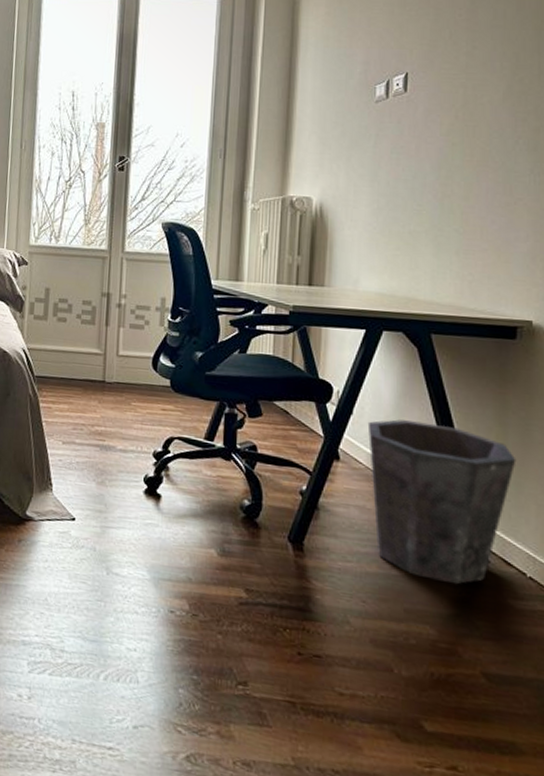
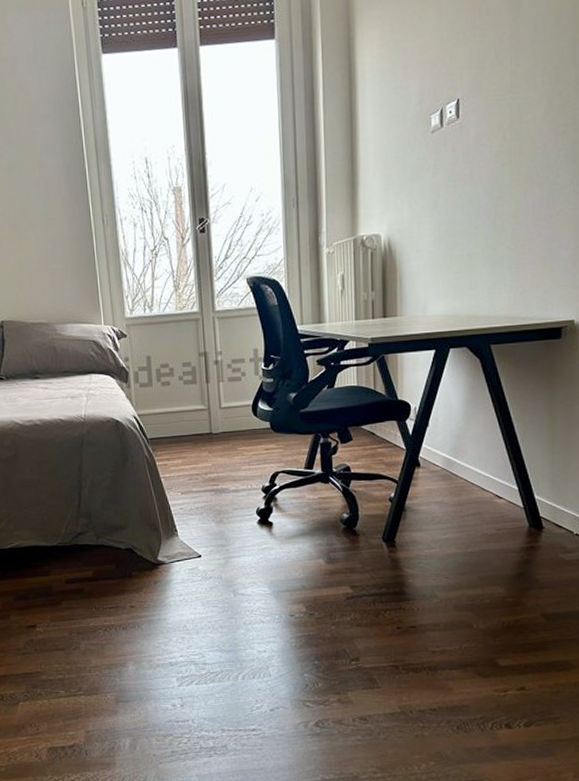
waste bin: present [367,419,517,585] -> none [441,422,564,551]

